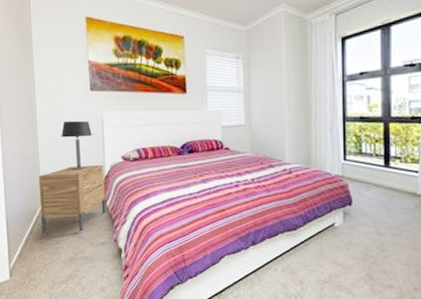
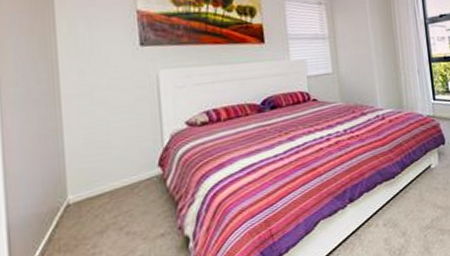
nightstand: present [38,164,106,235] -> none [62,134,166,241]
table lamp: present [61,120,92,170] -> none [97,83,144,147]

